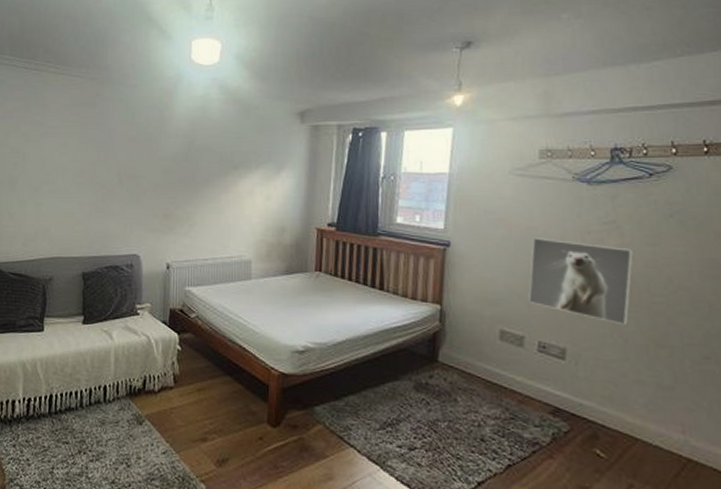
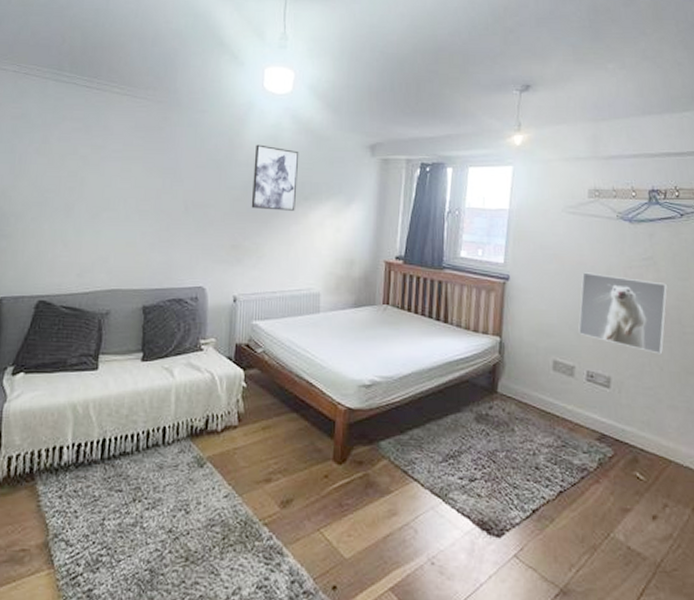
wall art: none [181,116,228,180] -> present [251,144,299,211]

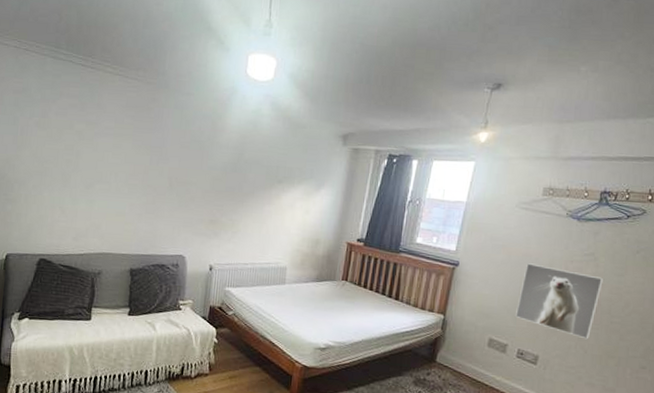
wall art: present [251,144,299,211] -> none [229,128,276,192]

